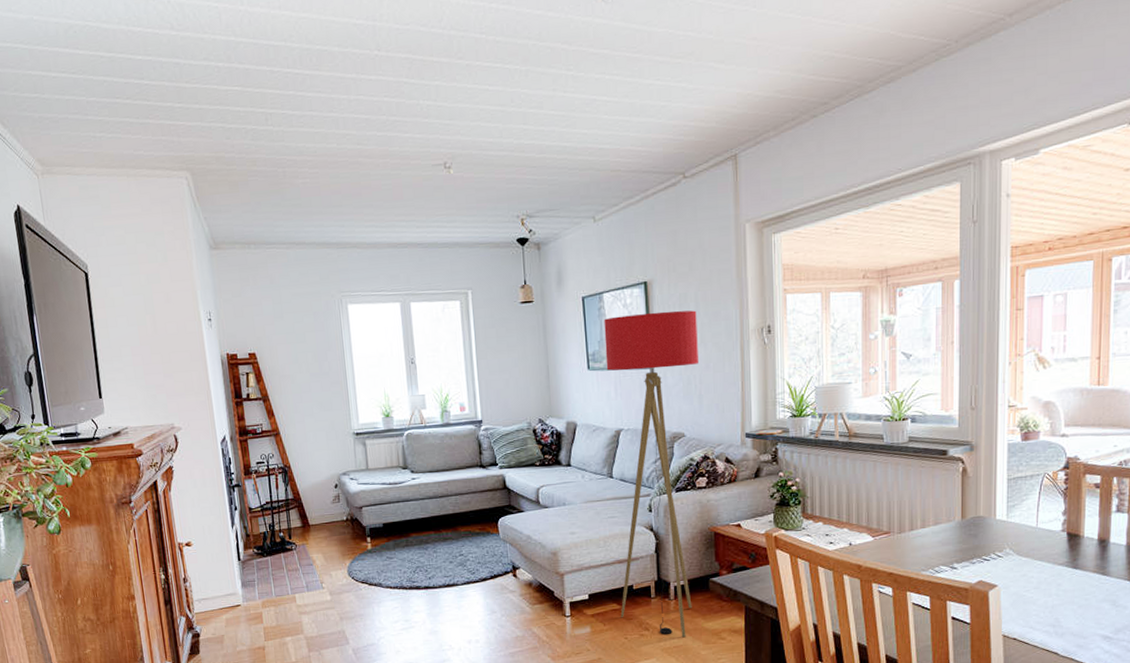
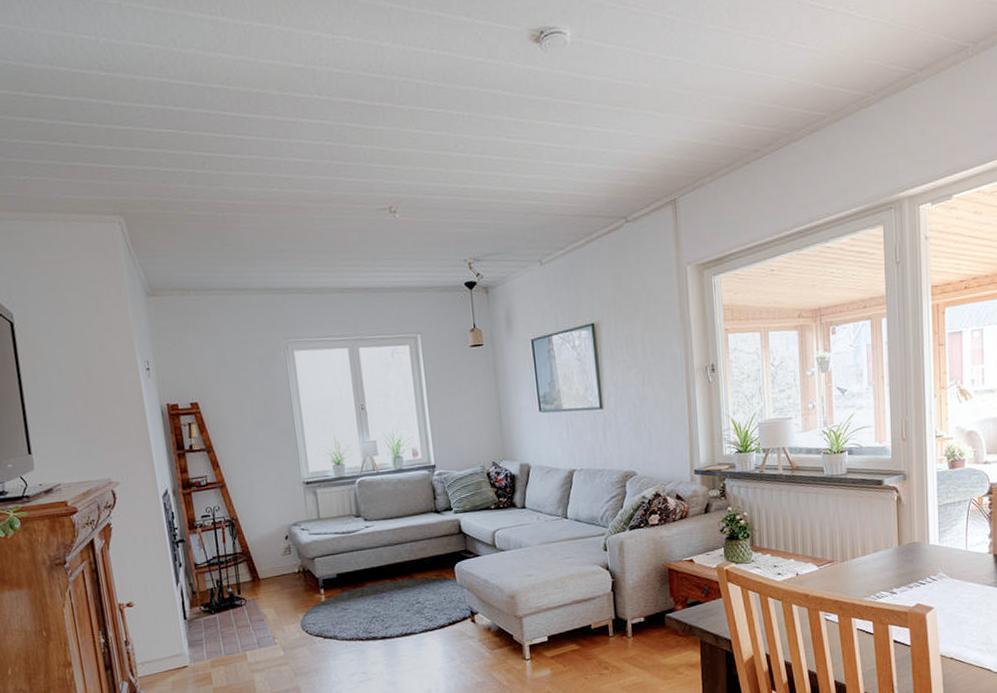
floor lamp: present [604,310,698,638] -> none [553,351,650,675]

